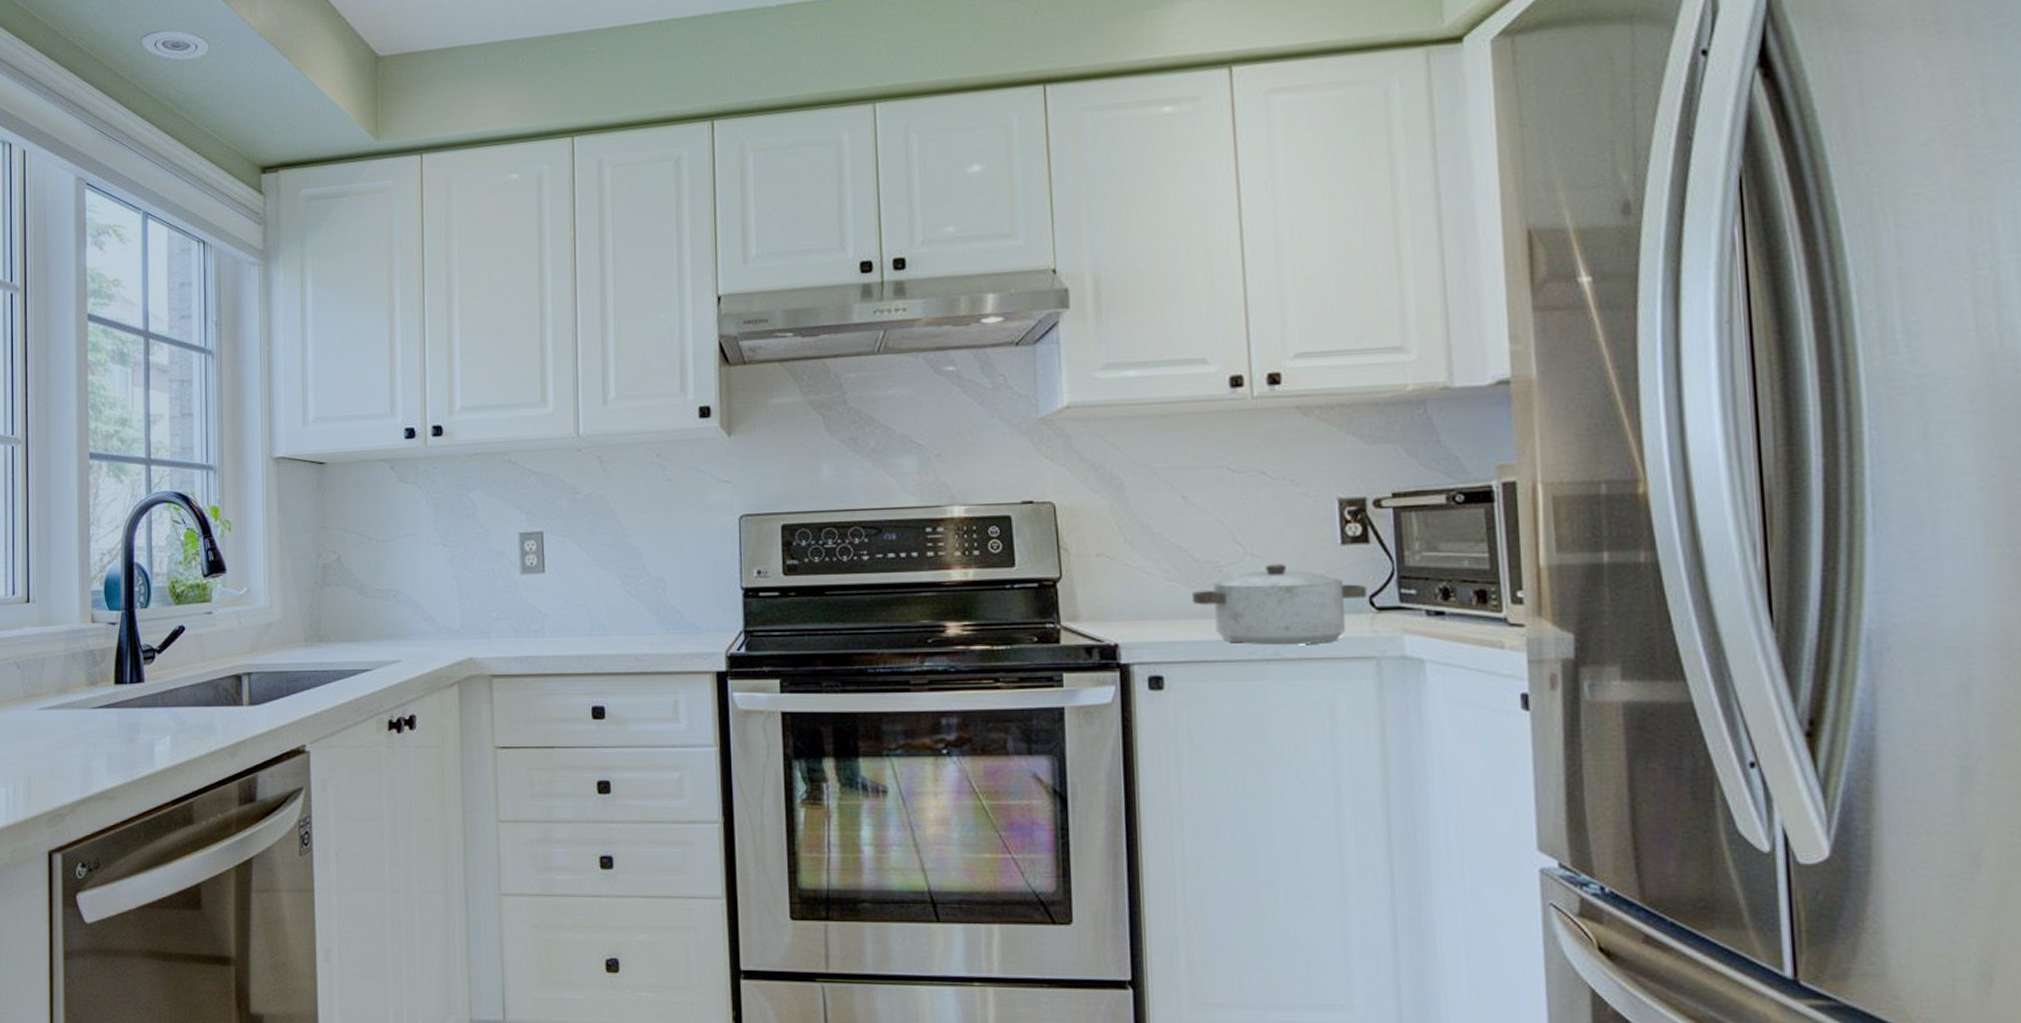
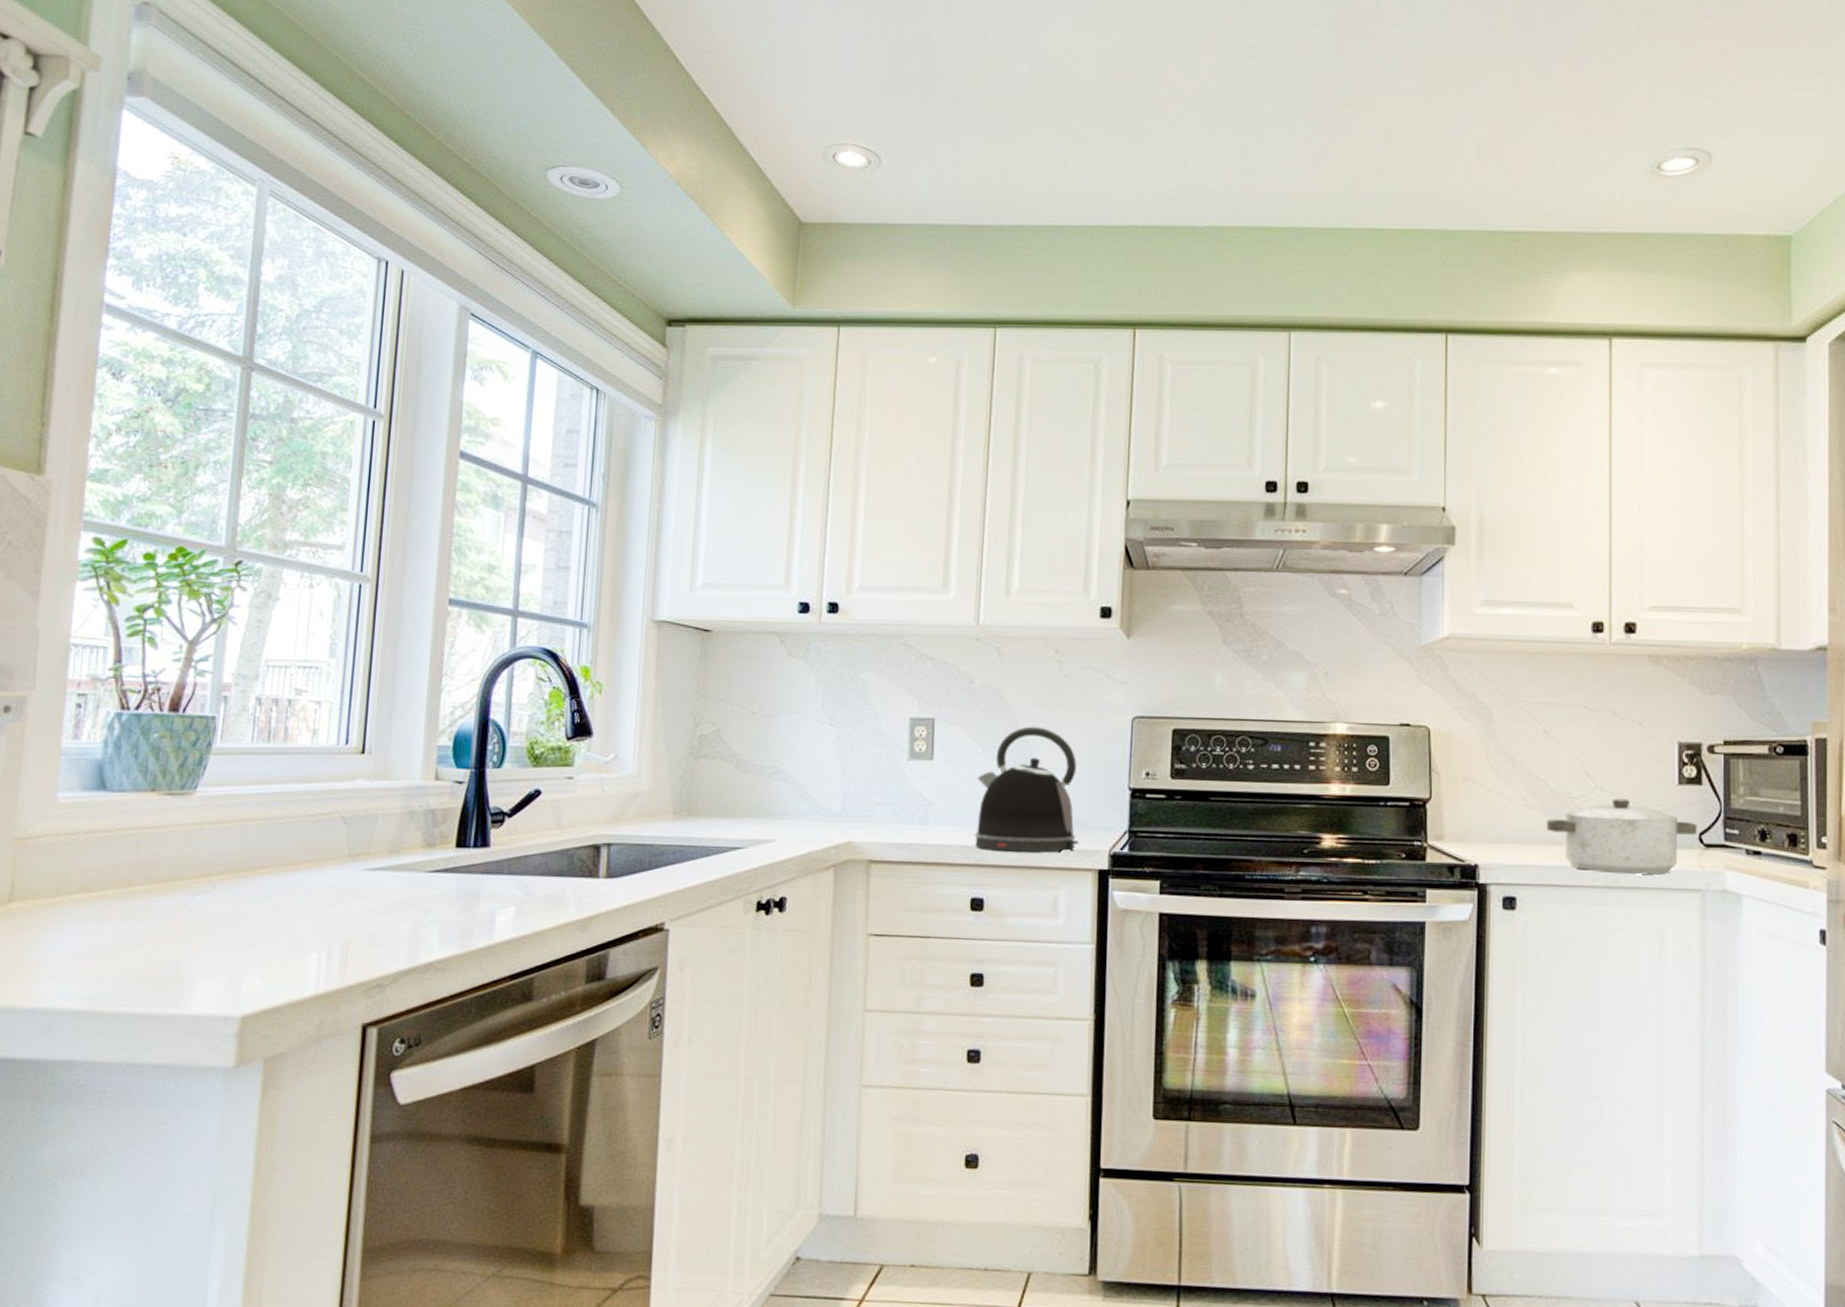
kettle: none [589,532,695,659] -> present [974,726,1079,853]

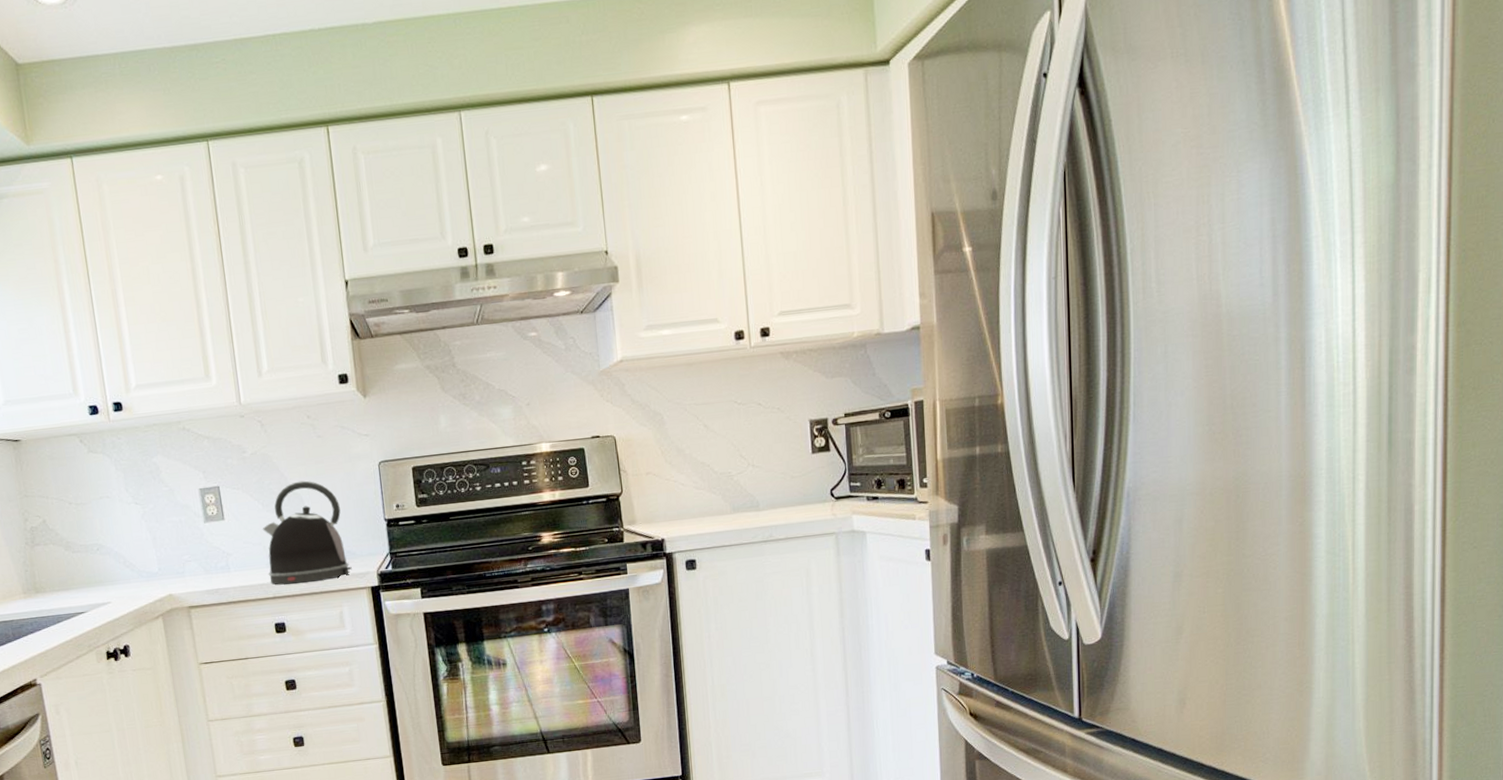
cooking pot: present [1546,798,1698,875] -> none [713,471,829,532]

